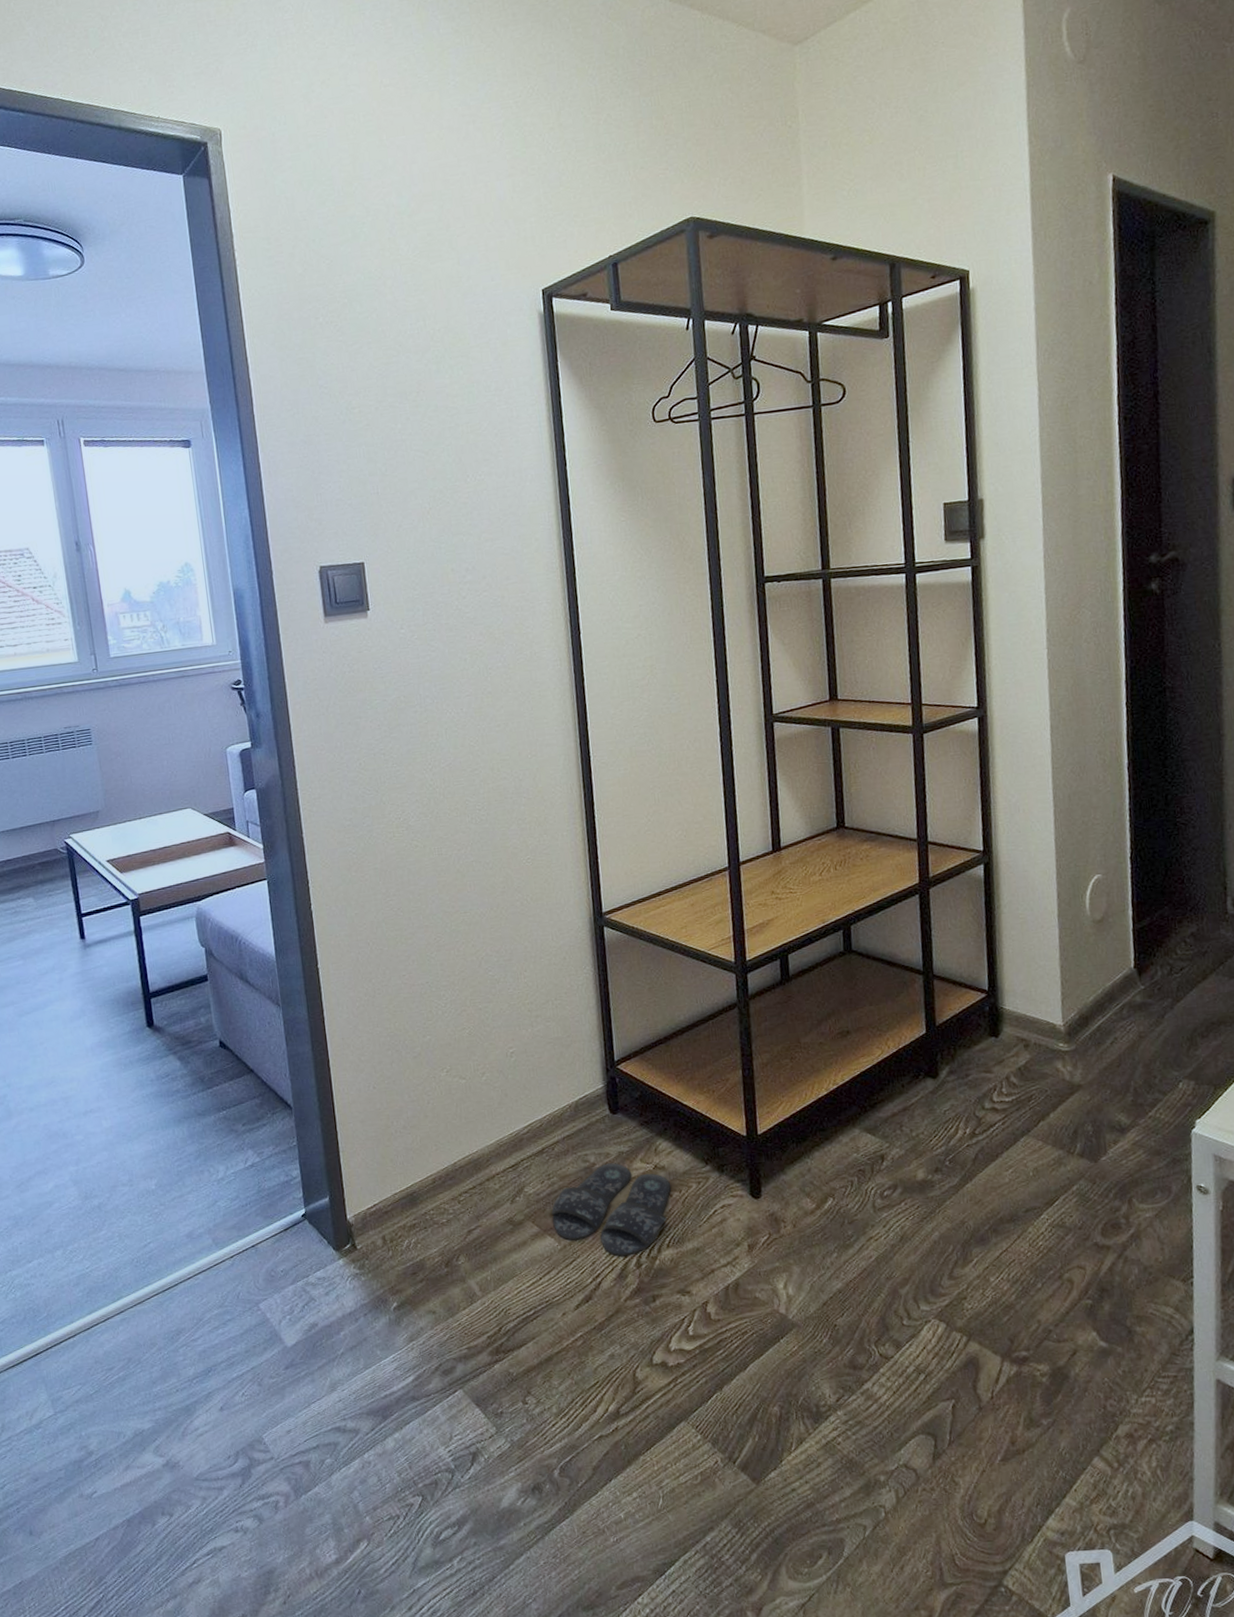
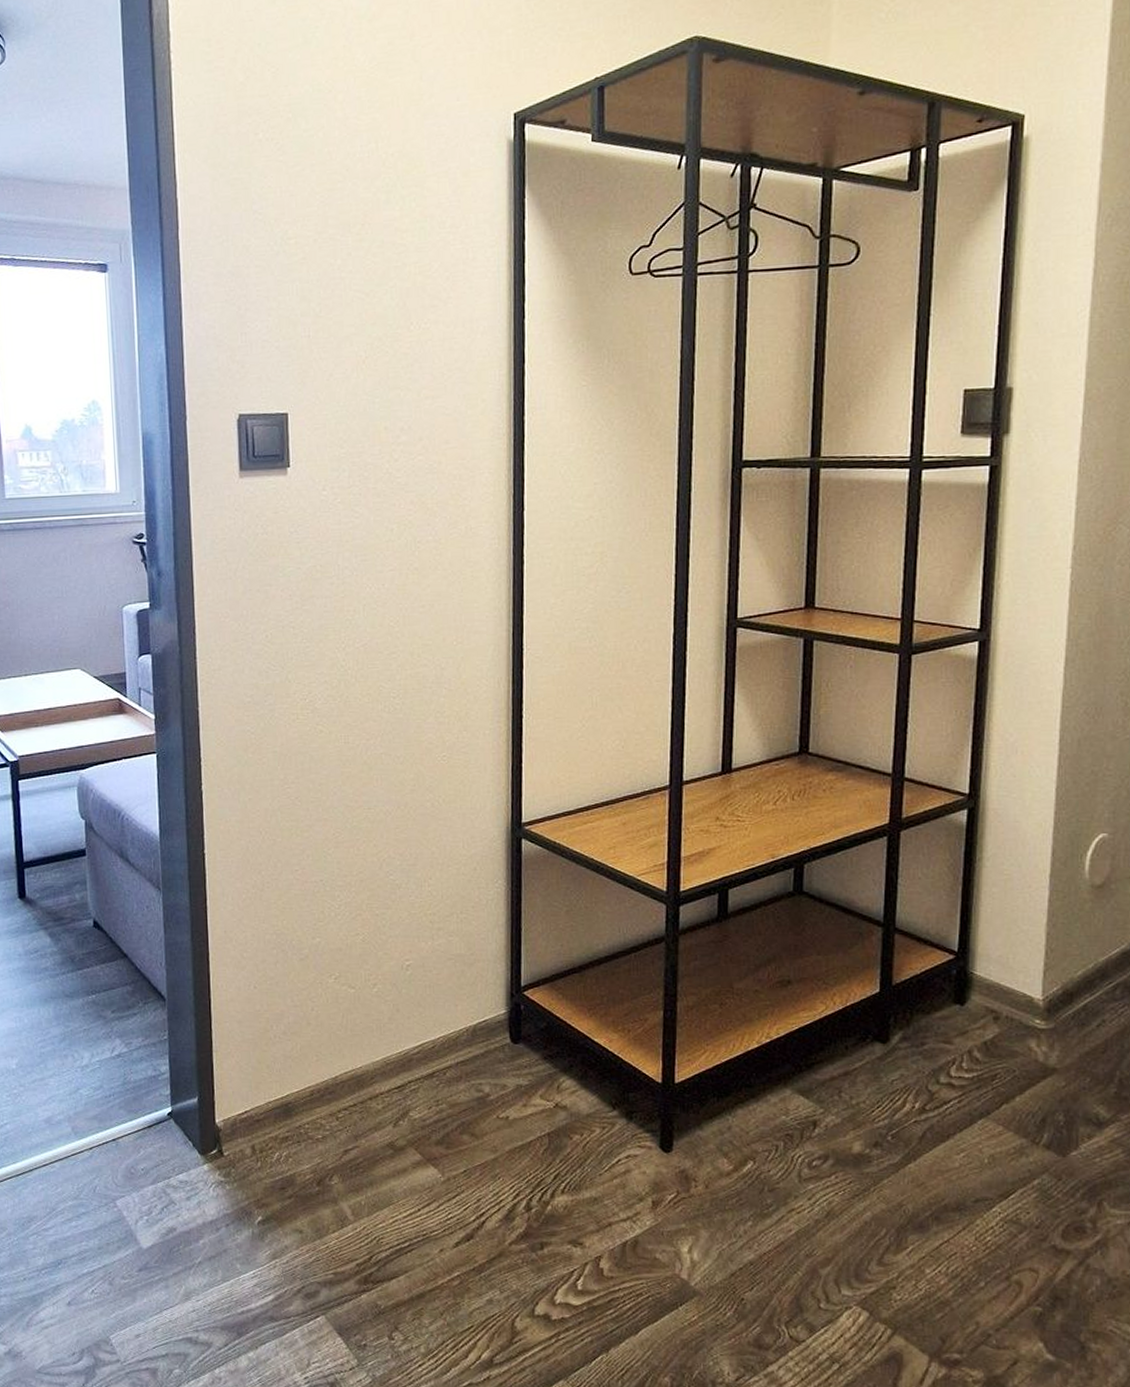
slippers: present [551,1163,671,1257] -> none [437,1096,571,1197]

